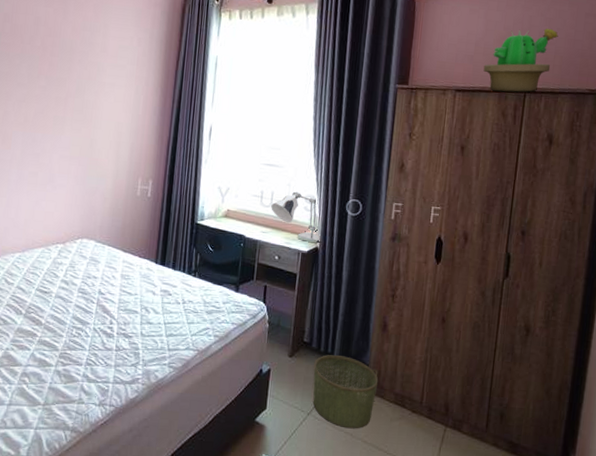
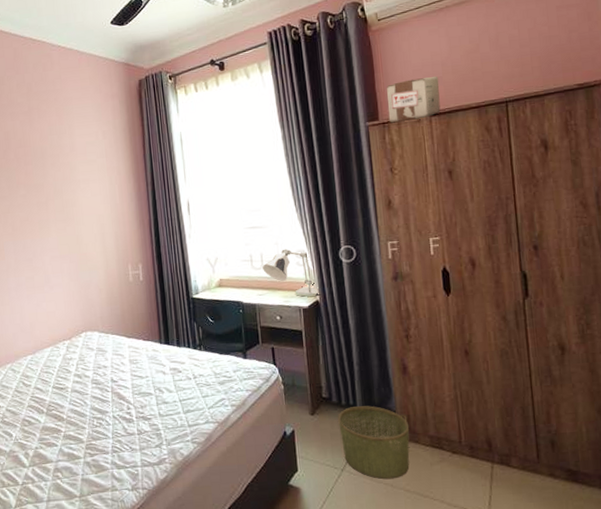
box: none [417,52,470,92] -> present [387,77,441,123]
decorative plant: present [483,29,559,93] -> none [455,31,531,108]

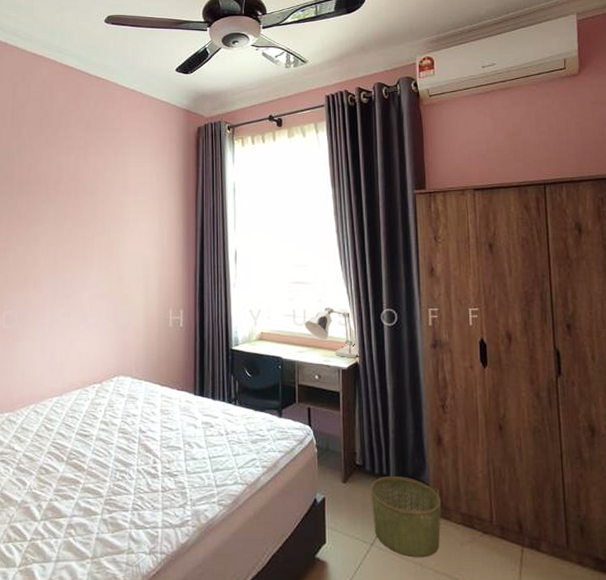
box: present [387,77,441,123] -> none [434,154,484,193]

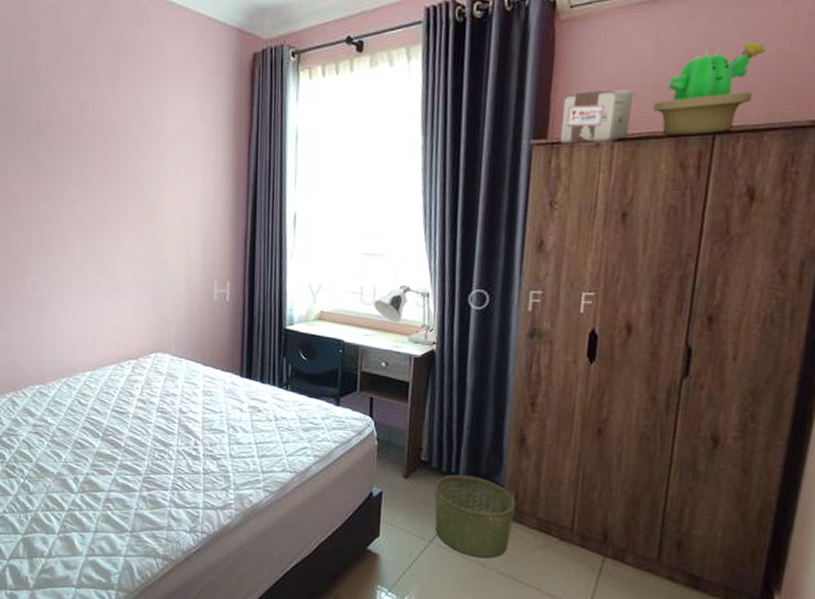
box: none [434,154,484,193] -> present [559,90,634,145]
decorative plant: none [498,121,568,186] -> present [653,42,766,136]

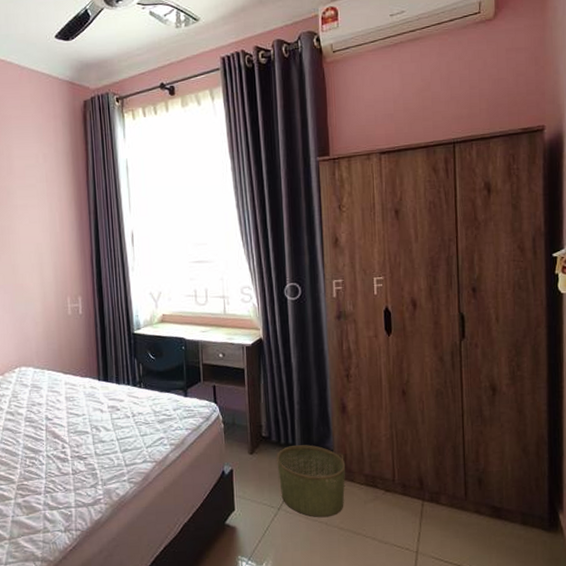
desk lamp: present [374,284,439,346] -> none [207,284,265,335]
box: present [559,90,634,145] -> none [339,114,391,159]
decorative plant: present [653,42,766,136] -> none [406,72,481,147]

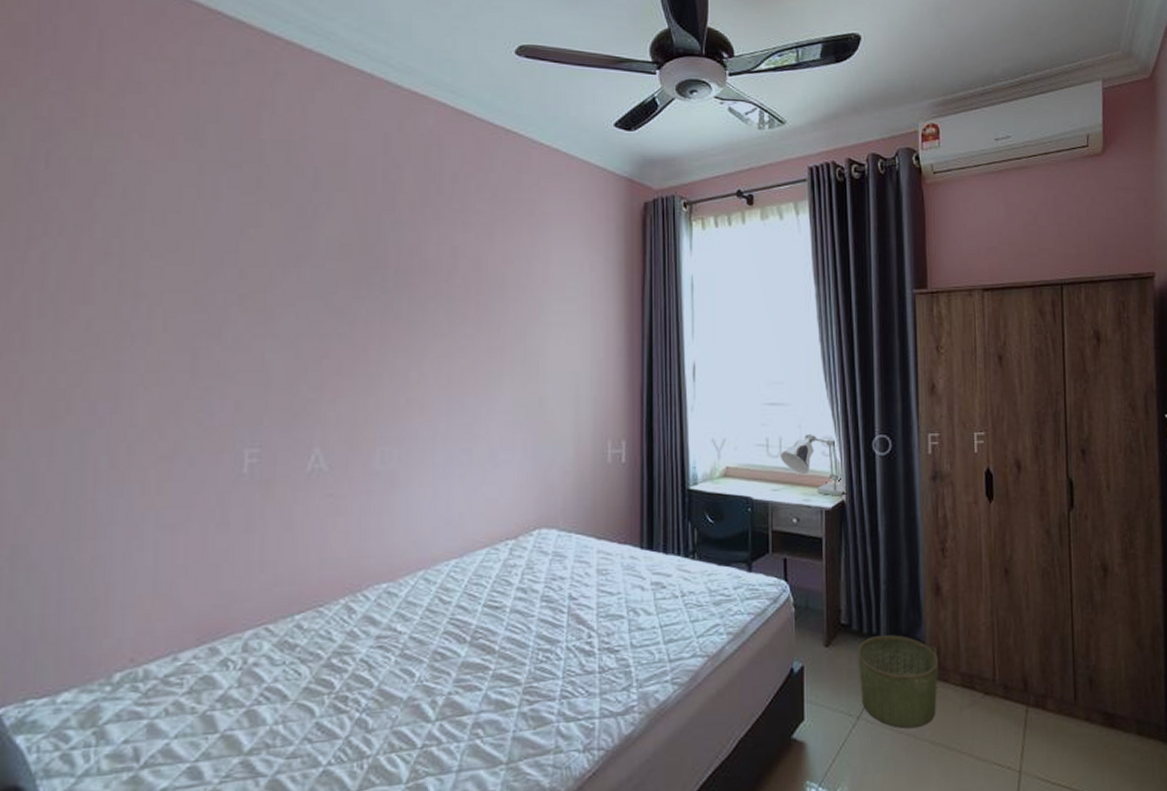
desk lamp: none [207,284,265,335] -> present [780,433,849,496]

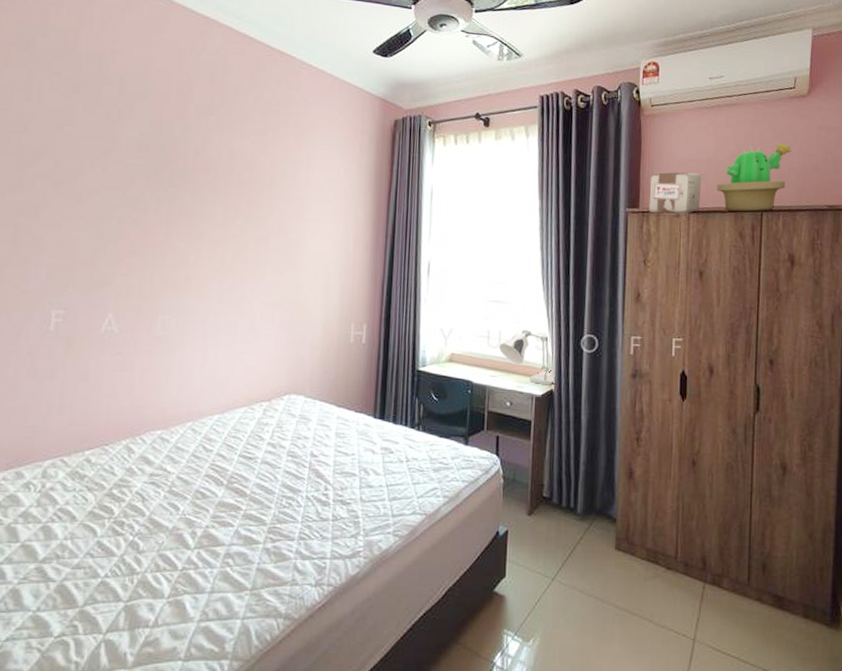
basket: present [857,635,939,729] -> none [555,510,628,593]
box: none [938,246,994,294] -> present [649,172,702,215]
decorative plant: none [1011,208,1089,287] -> present [717,143,791,213]

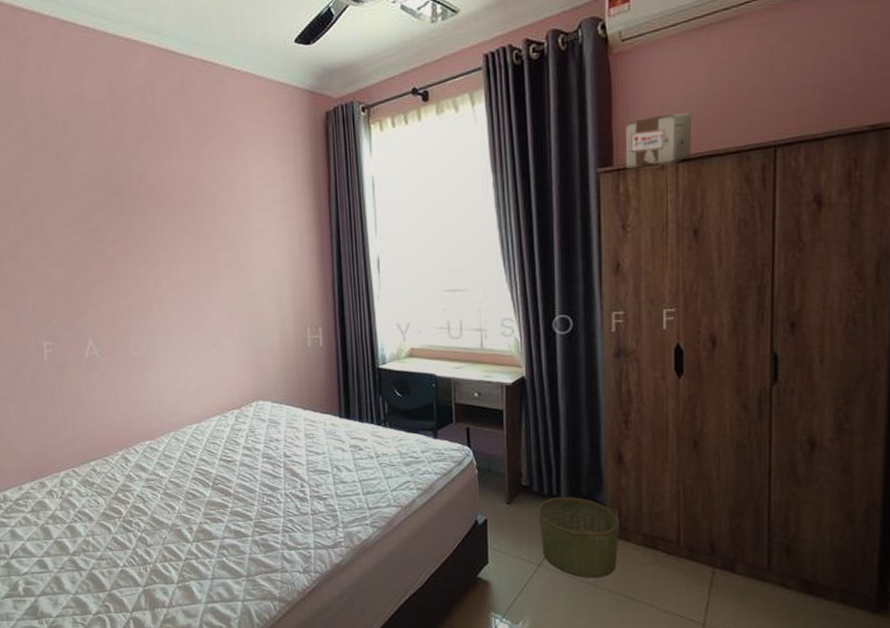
desk lamp: present [499,329,557,386] -> none [461,316,529,373]
basket: none [555,510,628,593] -> present [538,497,620,578]
decorative plant: present [717,143,791,213] -> none [713,56,816,153]

